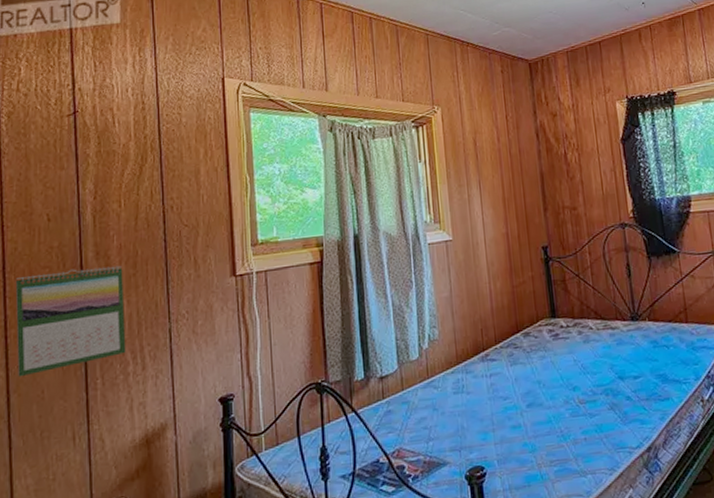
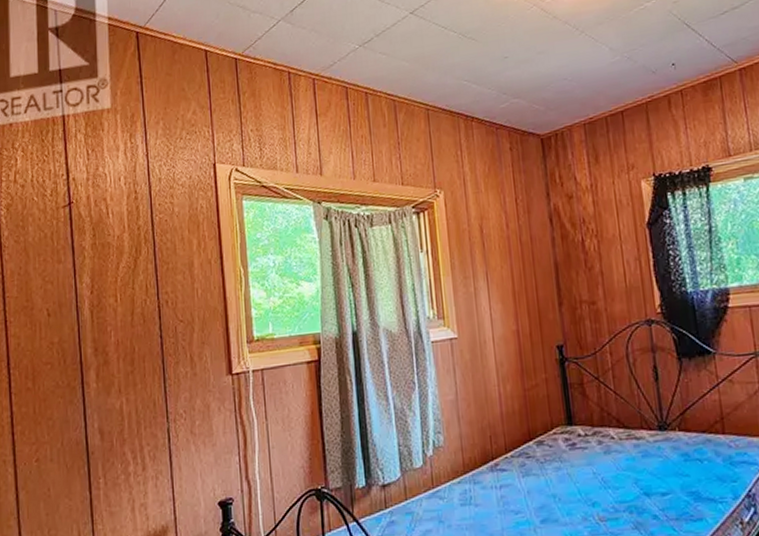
calendar: present [15,265,126,377] -> none [19,362,127,474]

